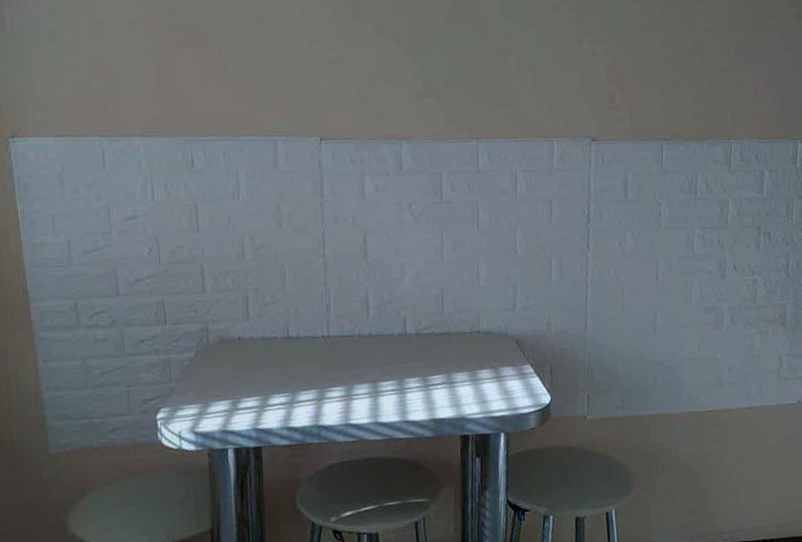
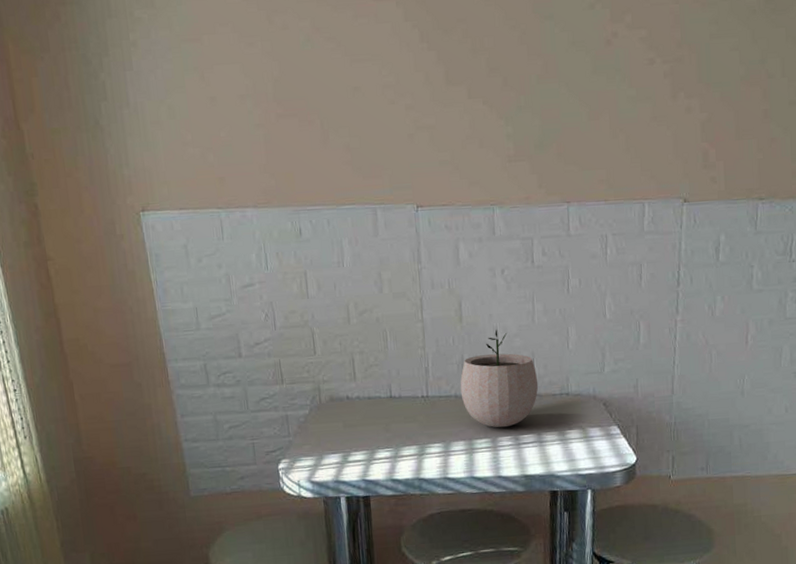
plant pot: none [364,265,448,369] -> present [460,329,539,428]

